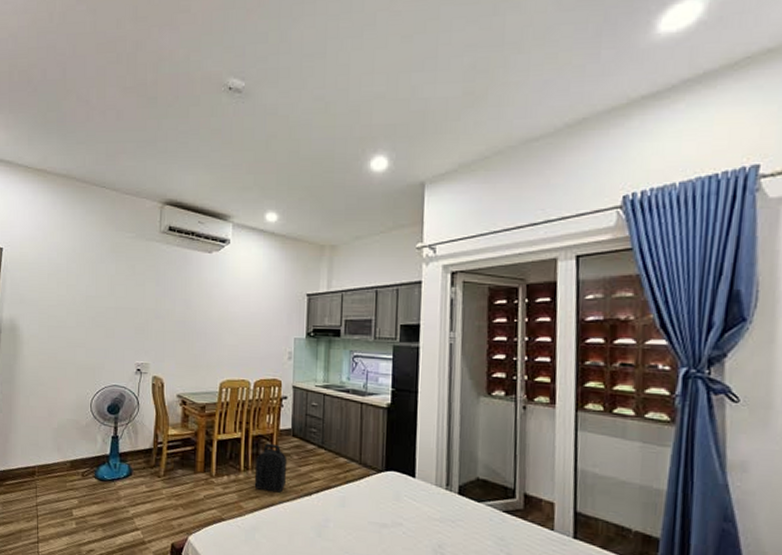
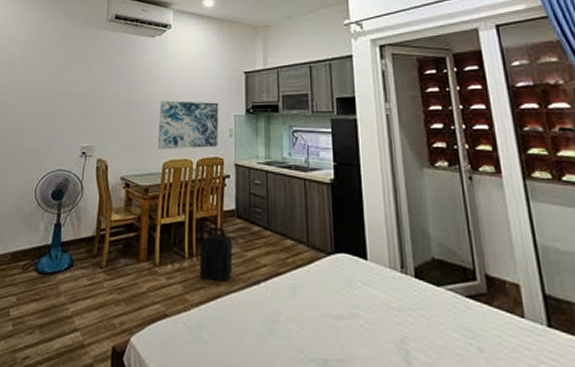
wall art: none [214,320,279,370] -> present [157,101,219,150]

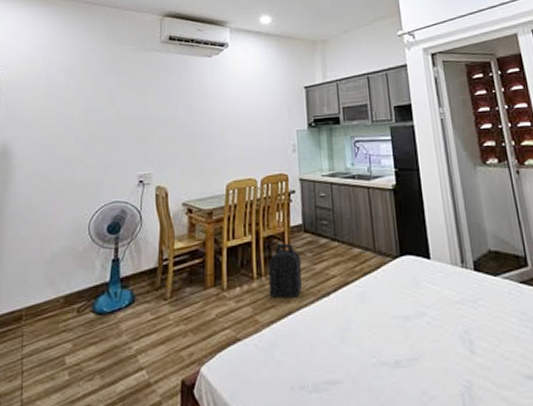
wall art: present [157,101,219,150] -> none [219,118,282,171]

